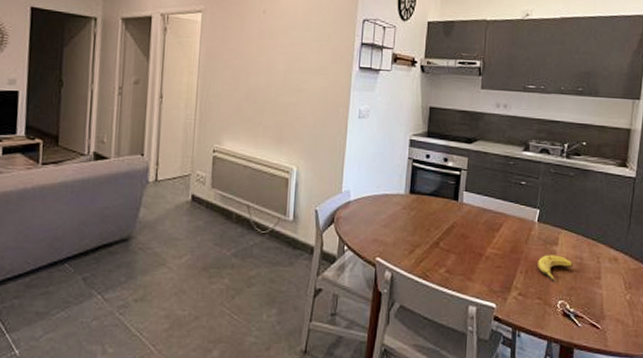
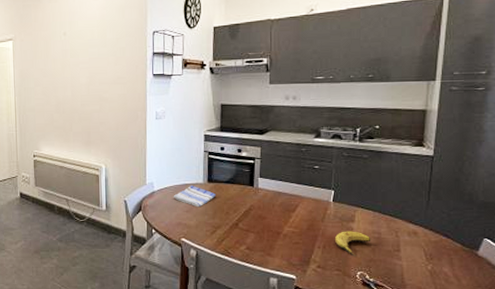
dish towel: none [370,195,418,222] -> present [173,185,217,208]

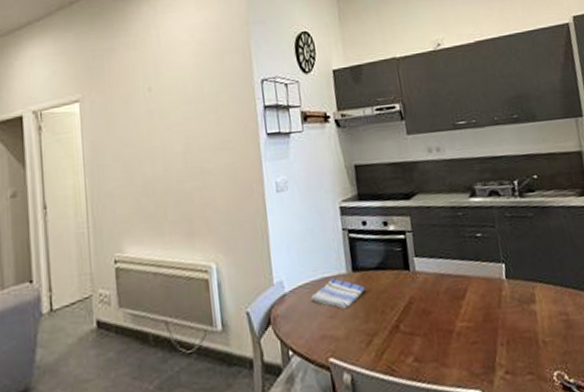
banana: present [335,231,371,257] -> none [518,315,560,351]

